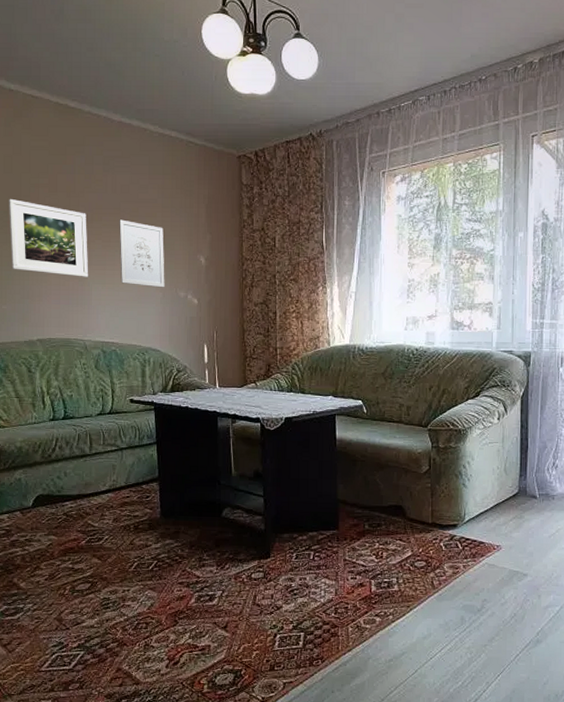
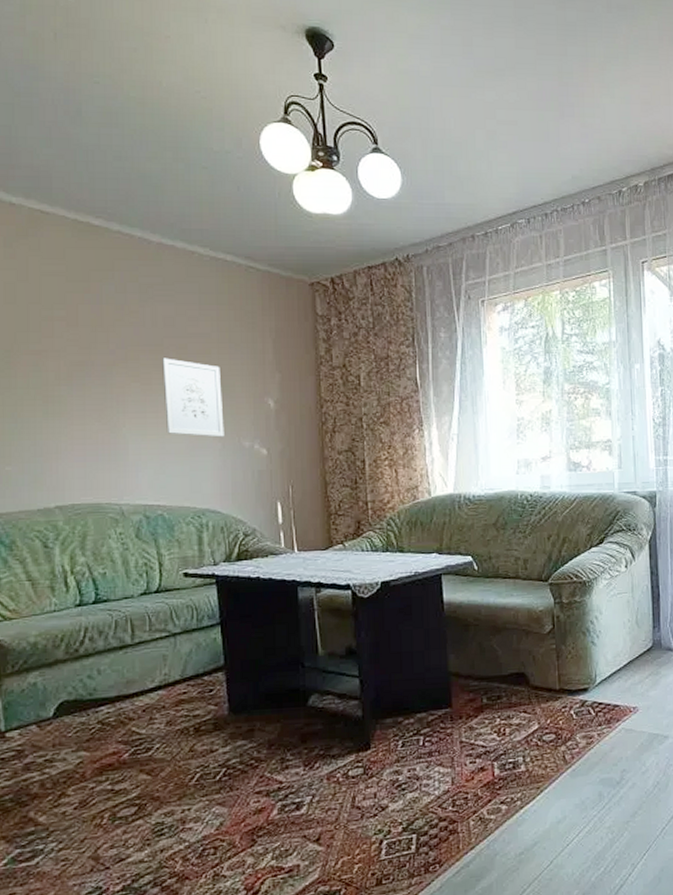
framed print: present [9,198,89,277] -> none [12,334,124,428]

